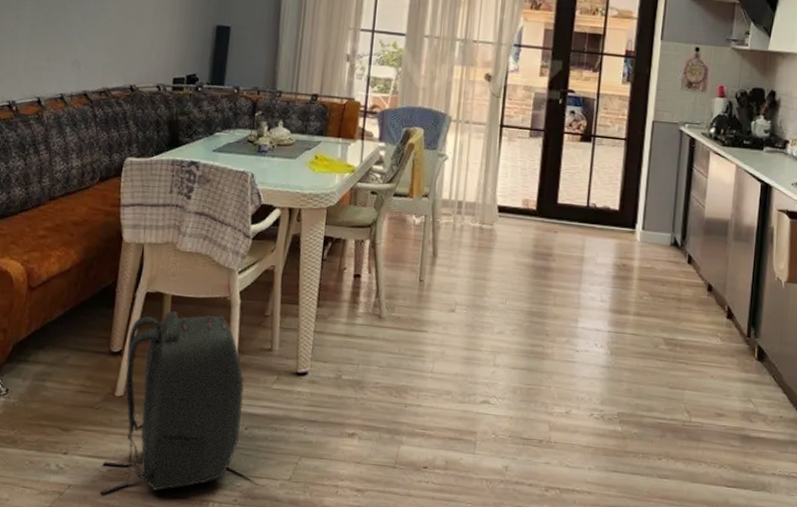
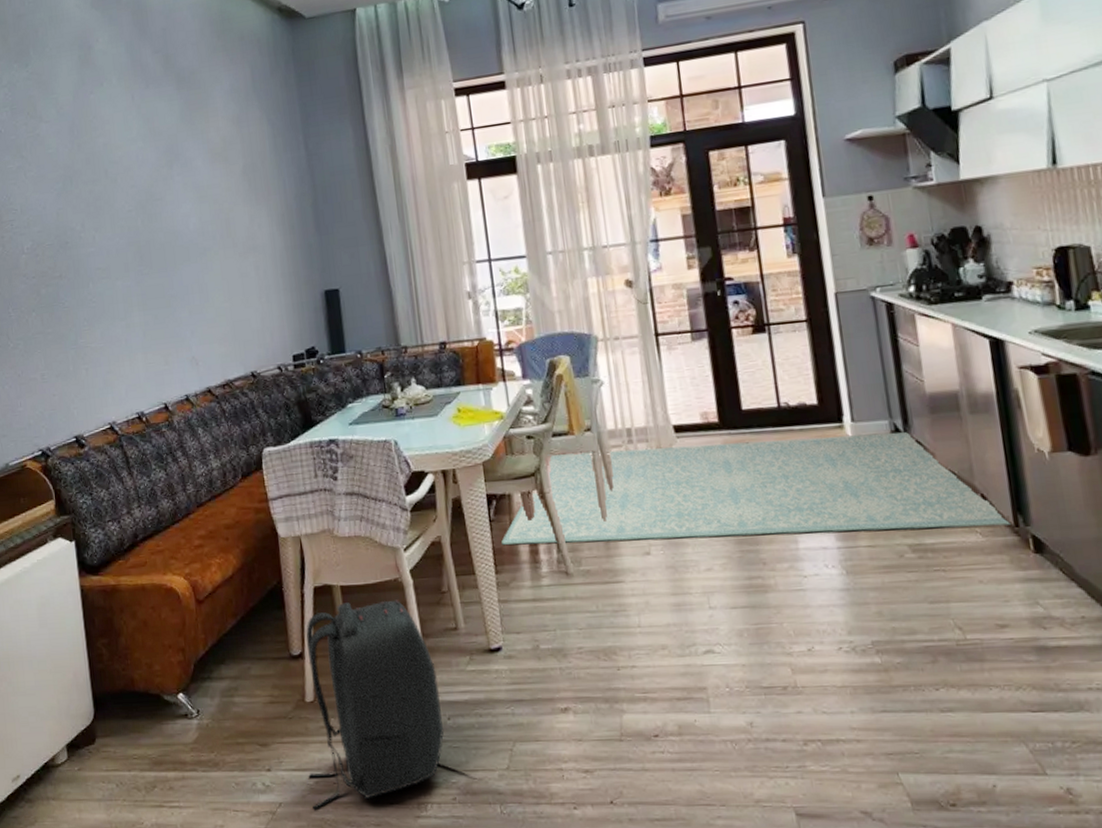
rug: none [328,211,745,335] -> present [501,432,1011,545]

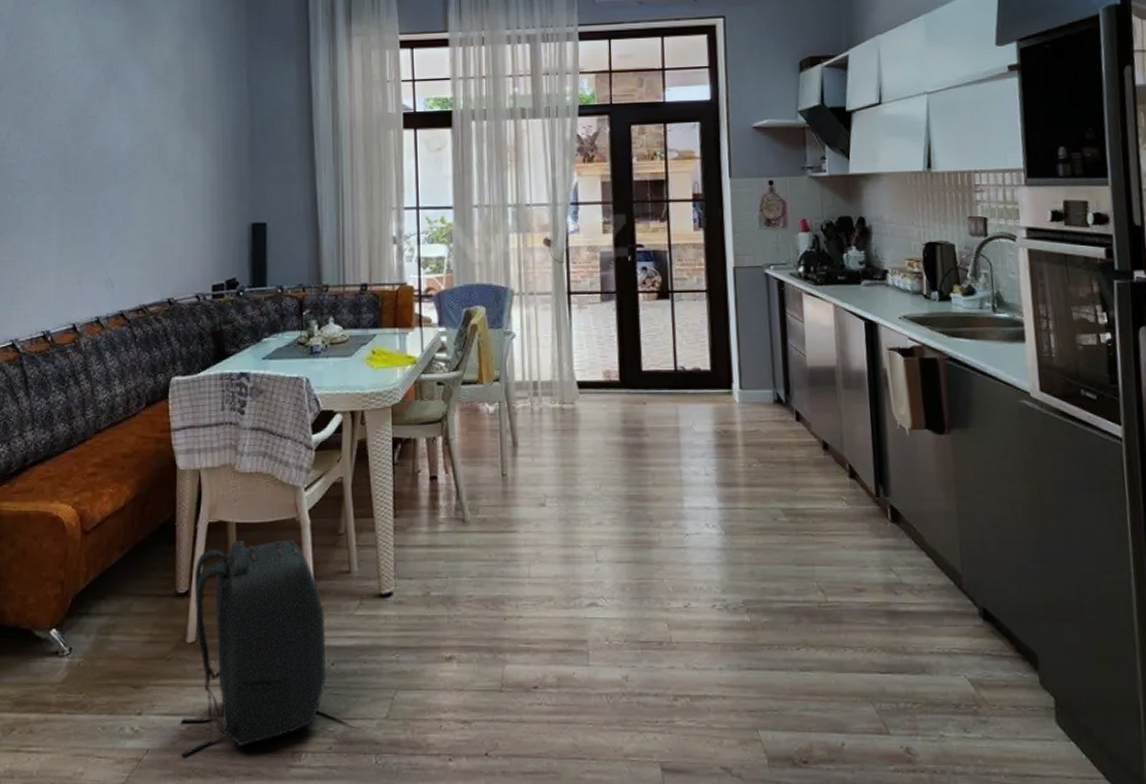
rug: present [501,432,1011,545] -> none [403,401,873,495]

